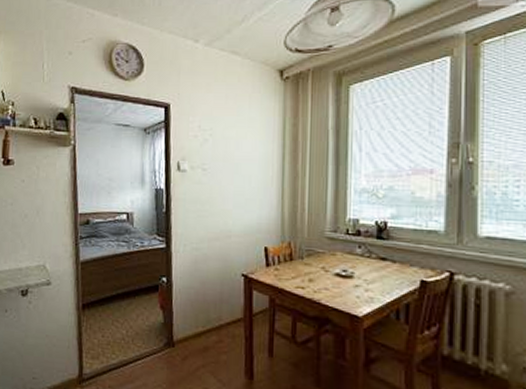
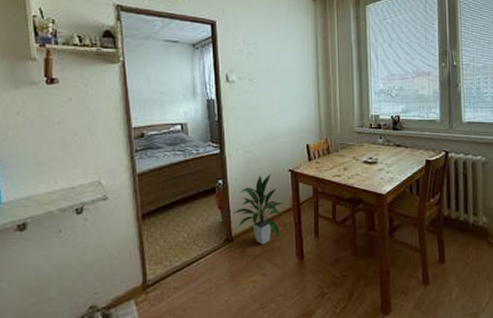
indoor plant: none [175,277,233,356] -> present [232,174,283,245]

